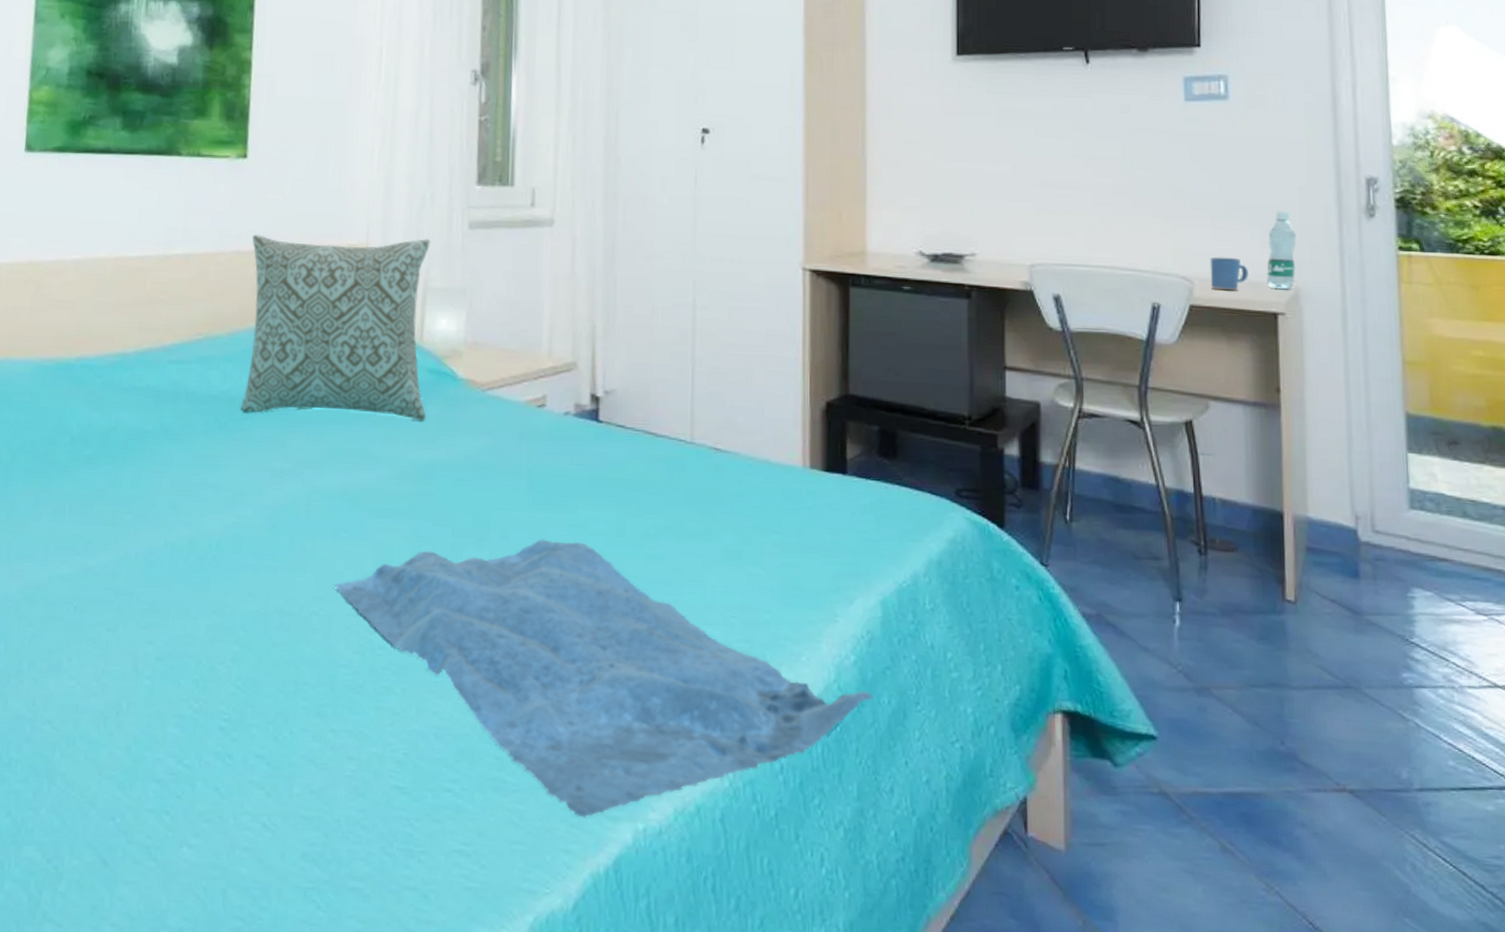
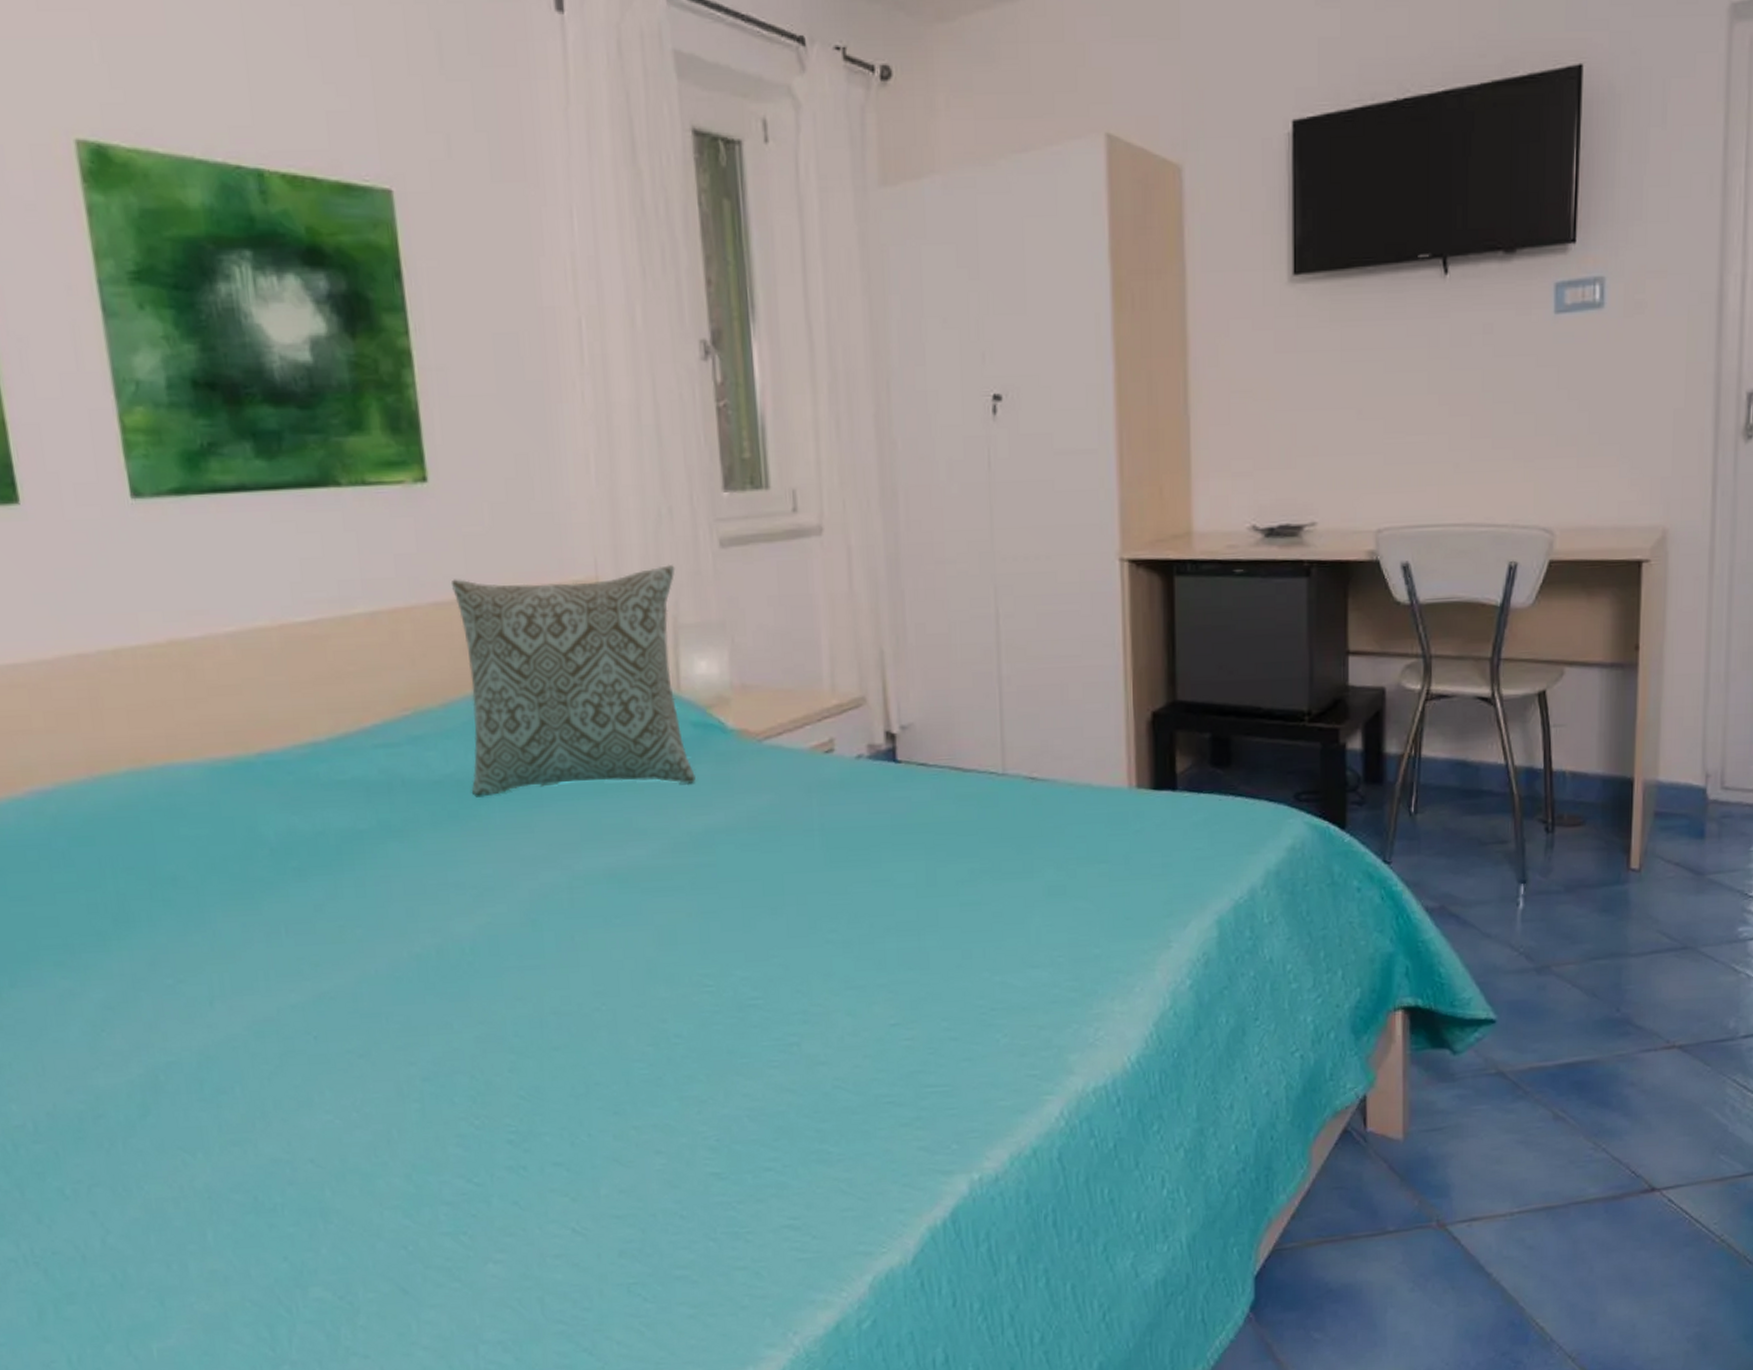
towel: present [334,539,874,818] -> none [614,897,1211,1176]
mug: present [1210,257,1248,291] -> none [1572,500,1614,540]
bottle: present [1267,211,1296,289] -> none [1633,440,1668,532]

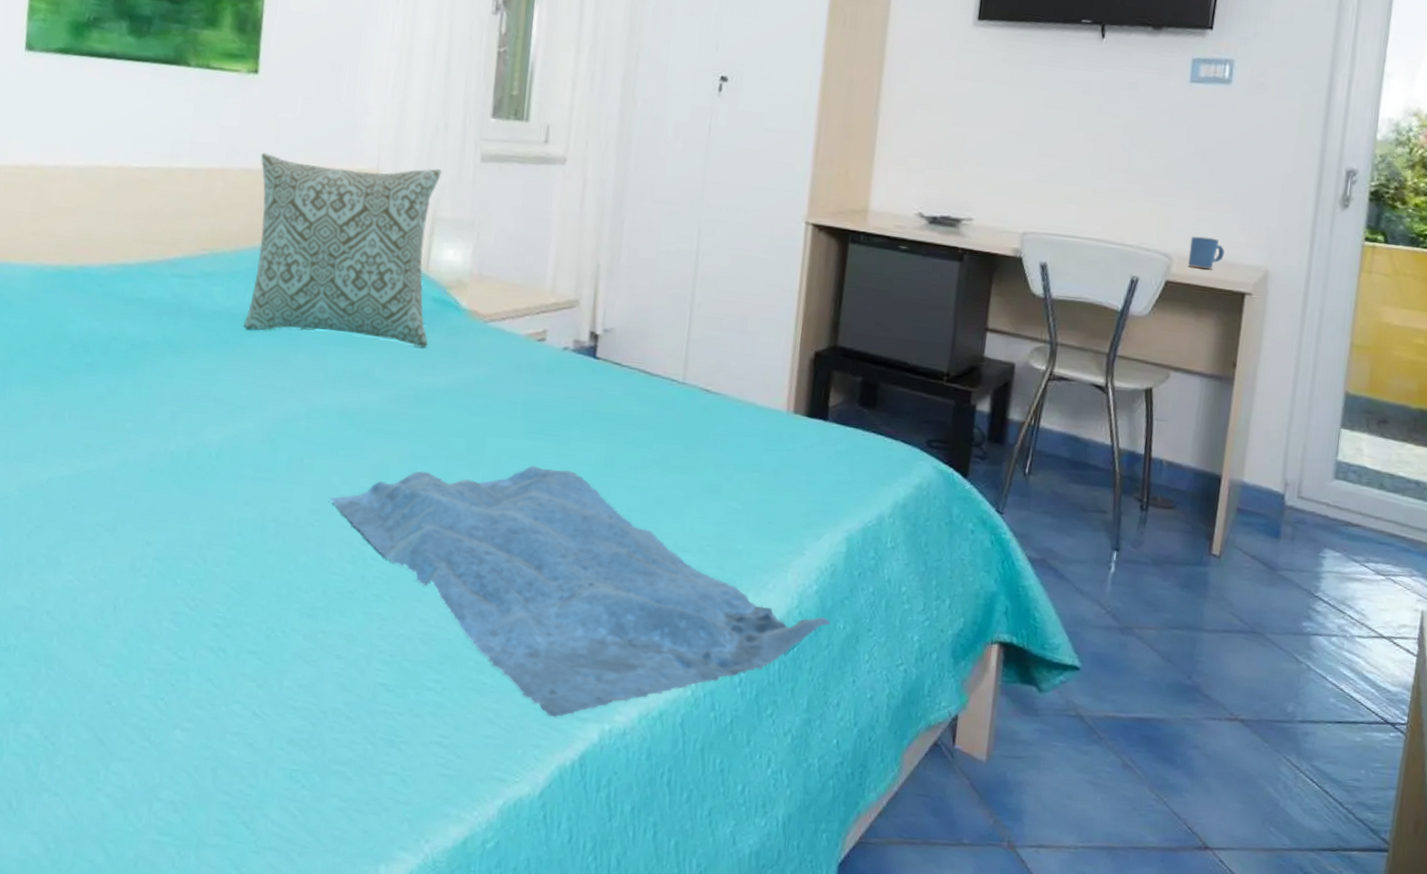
towel: none [614,897,1211,1176] -> present [330,465,831,718]
mug: none [1572,500,1614,540] -> present [1187,236,1225,270]

